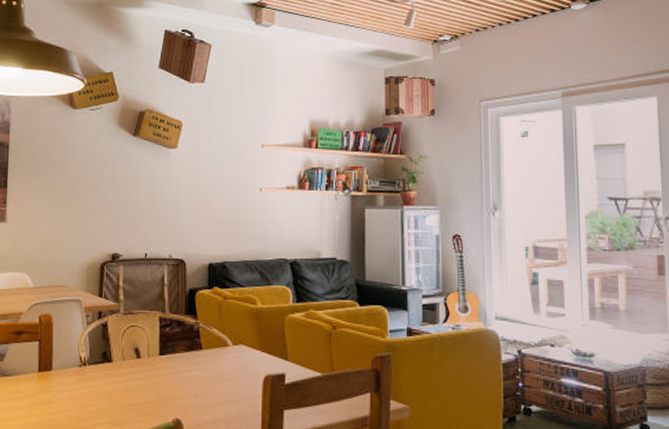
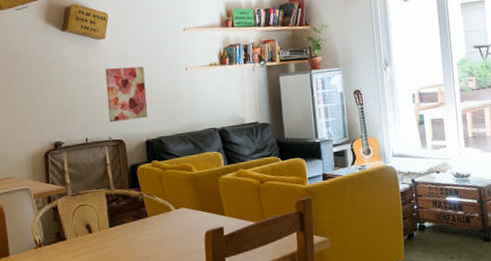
wall art: none [172,180,215,239] -> present [105,66,148,122]

